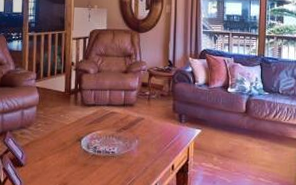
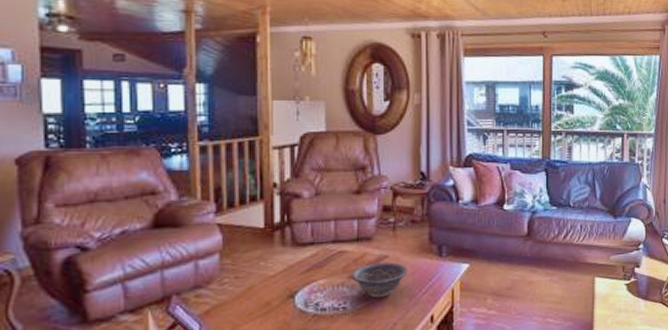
decorative bowl: none [118,123,158,148] -> present [351,262,409,298]

